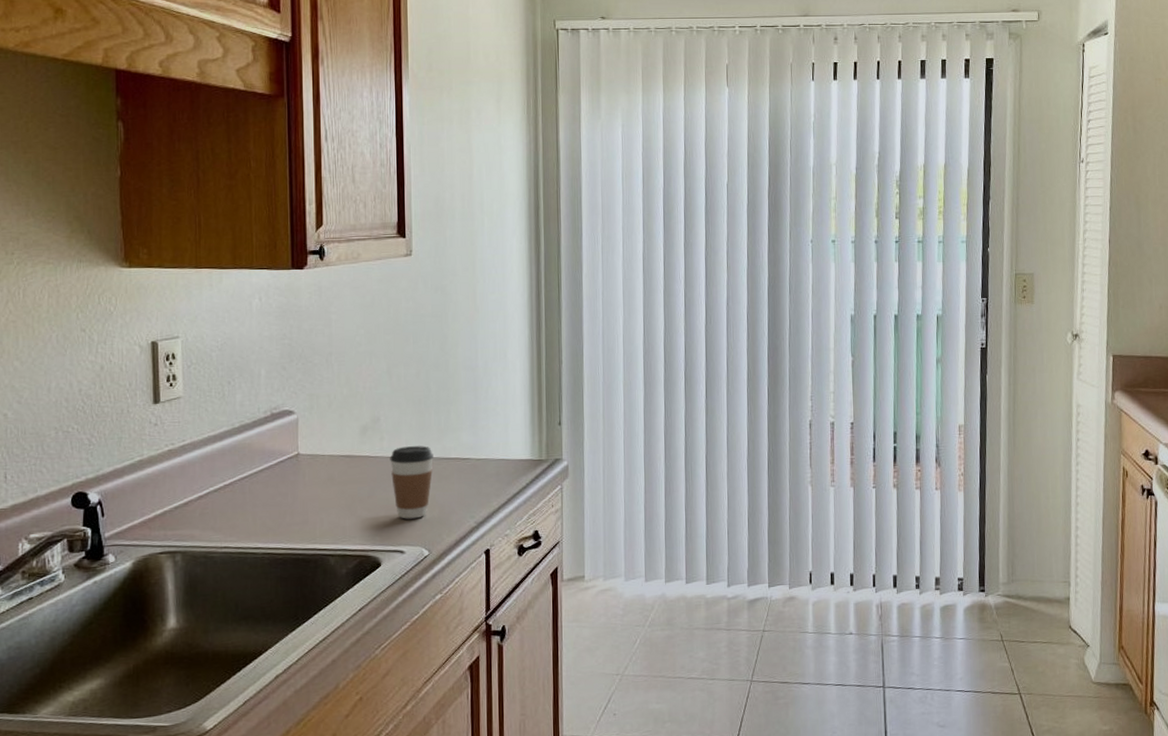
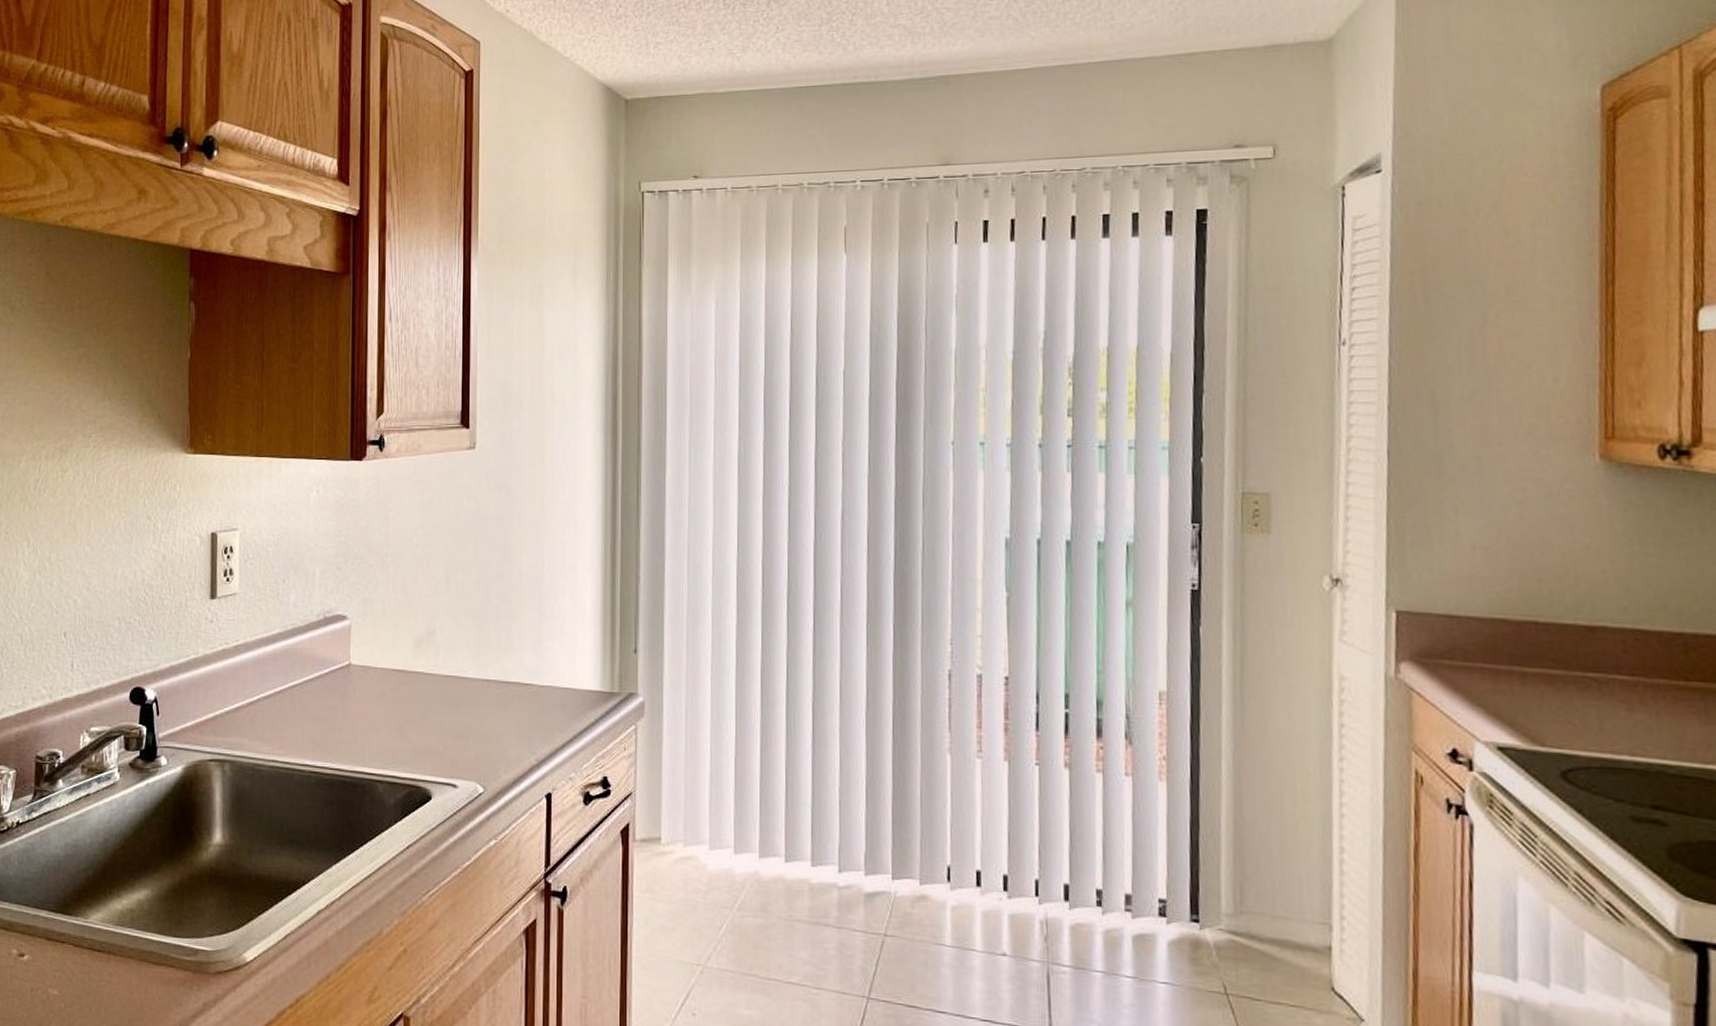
coffee cup: present [390,446,433,519] -> none [445,665,492,749]

